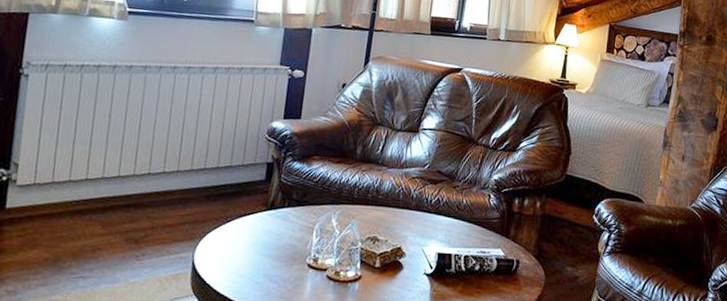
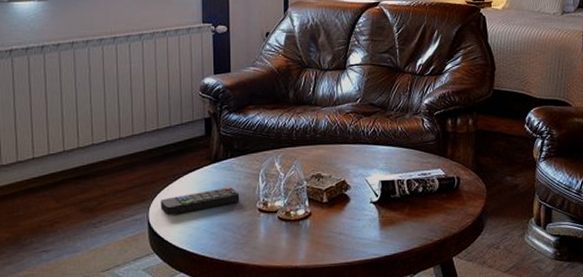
remote control: none [207,236,291,259] -> present [160,186,240,216]

